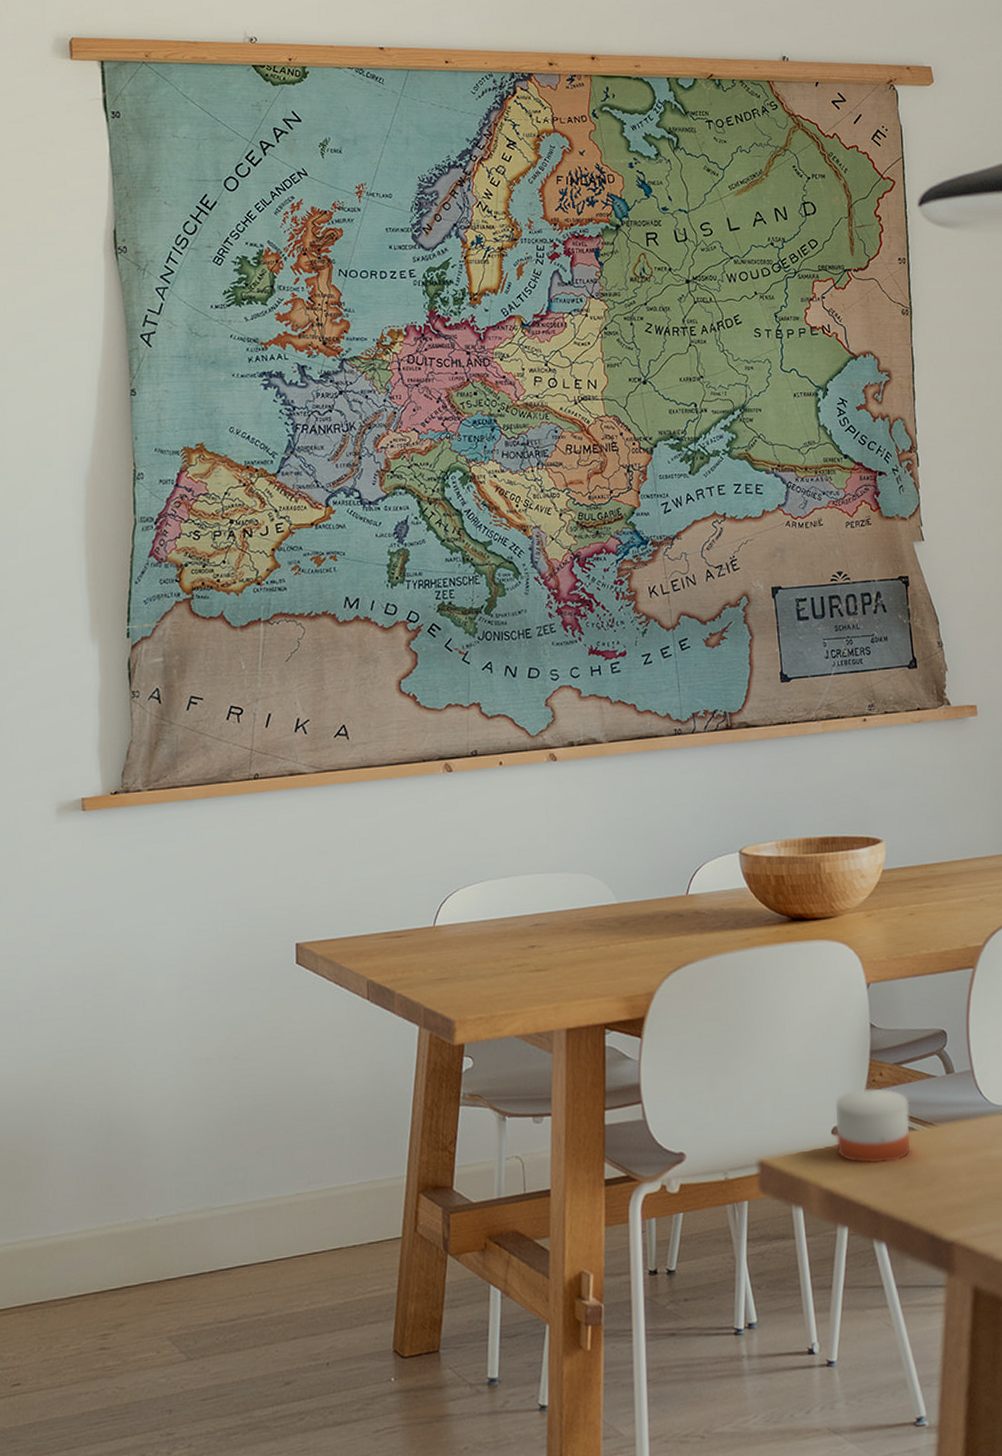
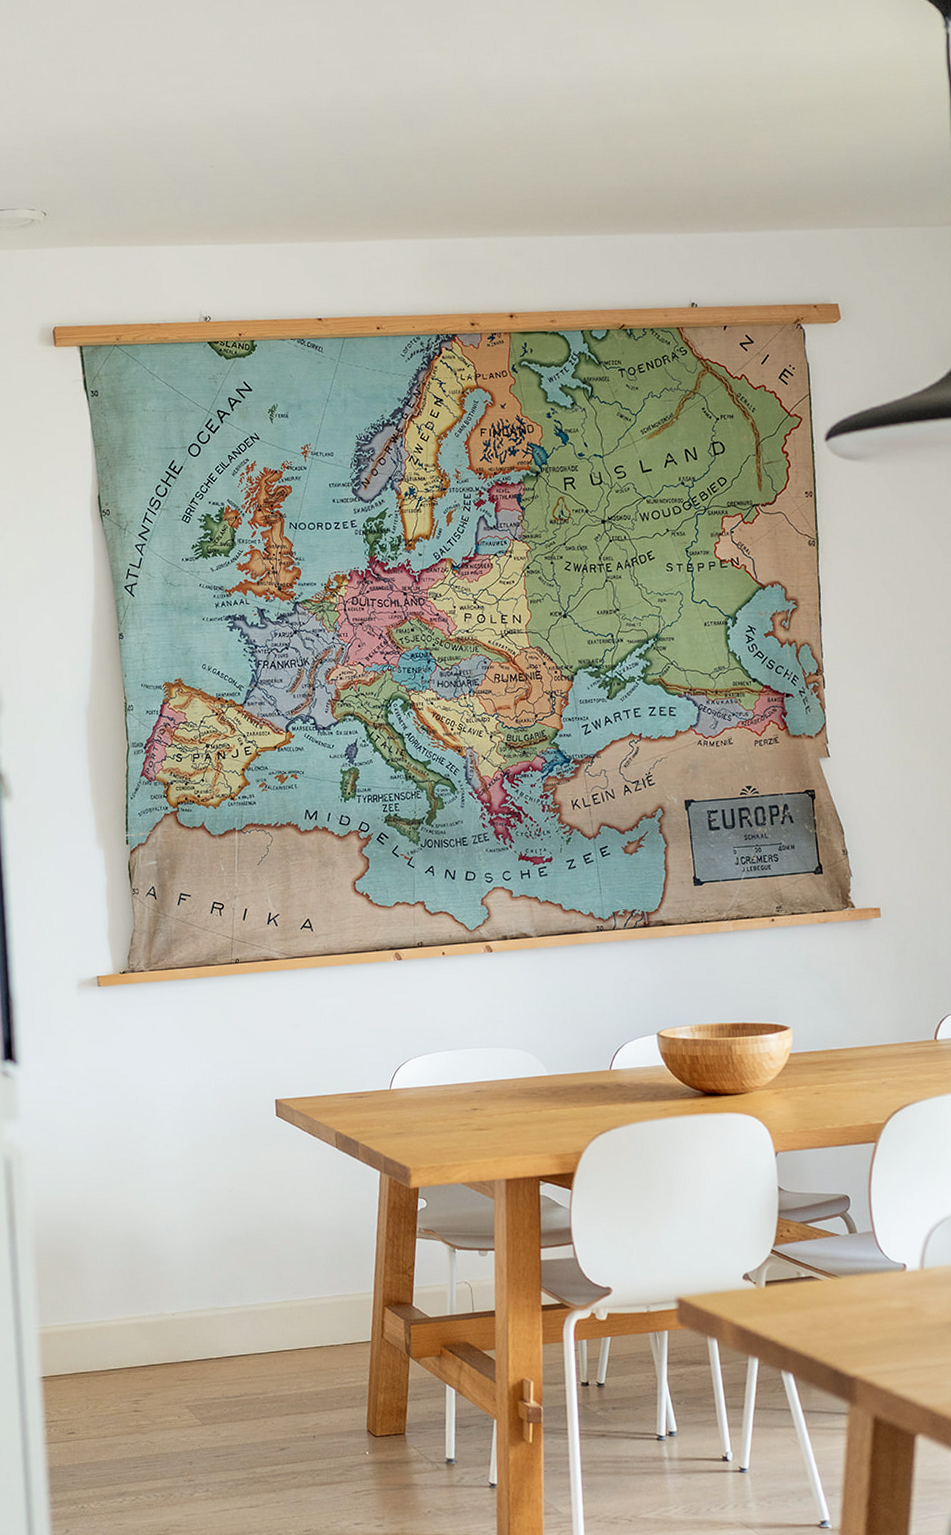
candle: present [836,1079,911,1164] -> none [747,1234,816,1306]

